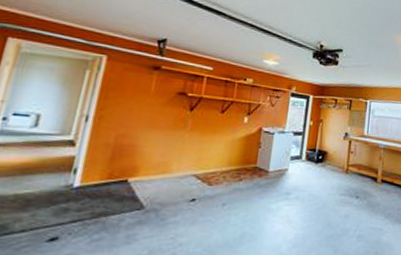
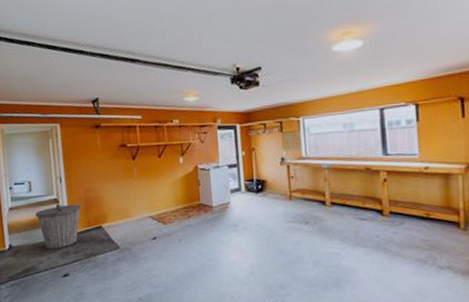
trash can: none [32,146,106,203] -> present [35,203,81,249]

